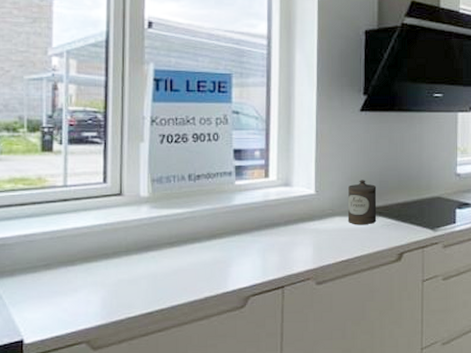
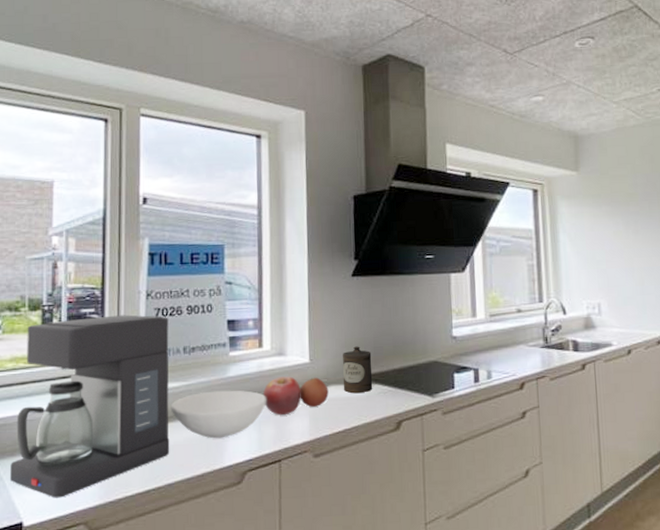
coffee maker: none [9,140,174,317] -> present [9,315,170,498]
bowl: none [174,218,271,264] -> present [170,390,266,439]
fruit: none [268,206,306,243] -> present [263,376,301,415]
fruit: none [304,208,333,237] -> present [300,377,329,407]

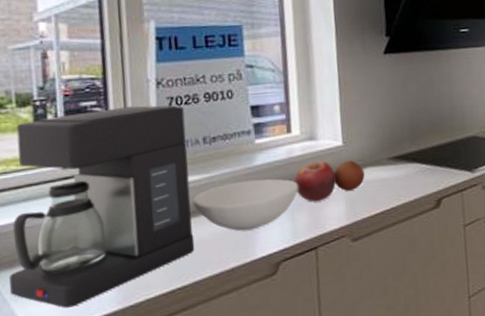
canister: present [342,346,373,394] -> none [378,125,411,174]

